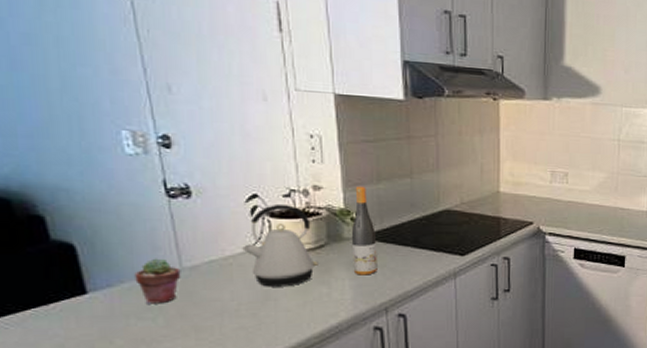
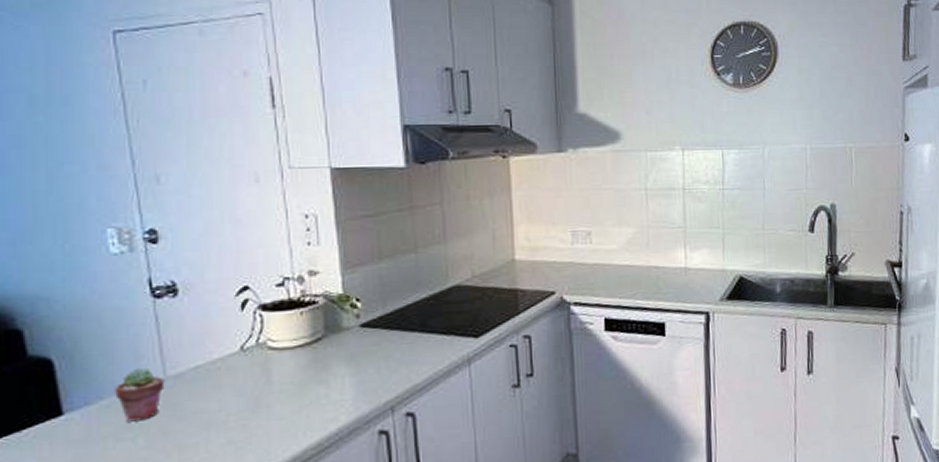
kettle: present [242,203,318,287] -> none [232,294,315,392]
wine bottle: present [351,186,378,275] -> none [351,266,381,370]

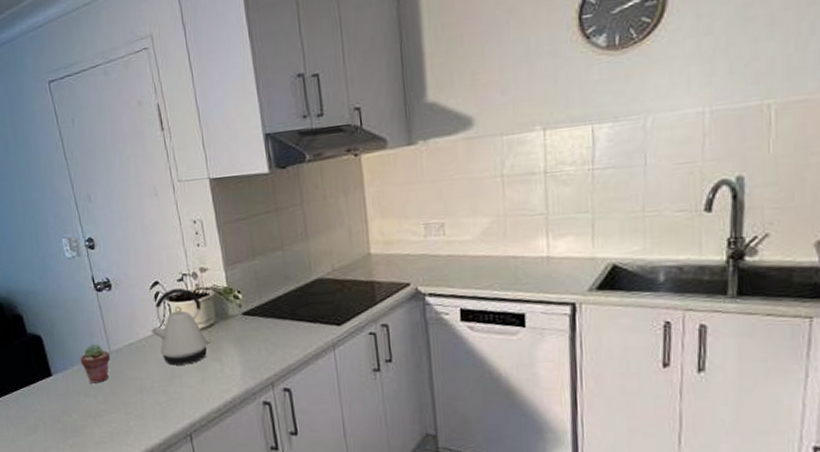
kettle: none [232,294,315,392] -> present [151,288,211,366]

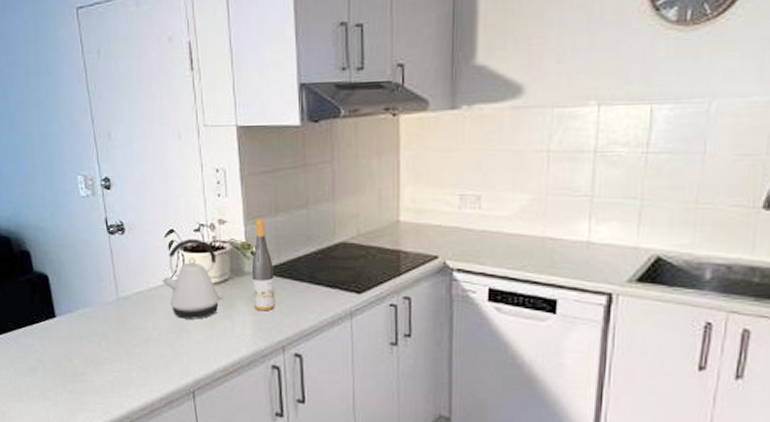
potted succulent: present [80,344,111,383] -> none [86,288,118,330]
wine bottle: none [234,263,261,351] -> present [251,218,275,311]

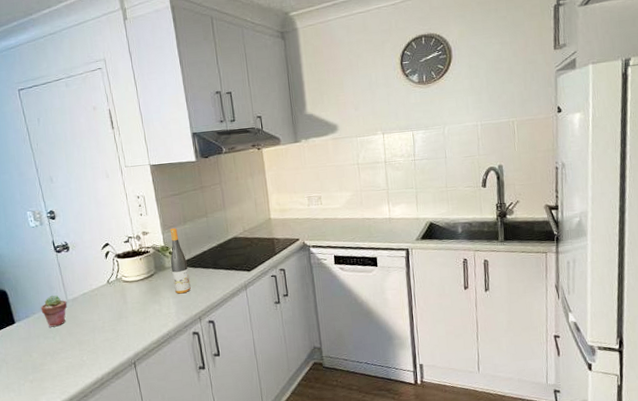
potted succulent: none [86,288,118,330] -> present [41,295,68,327]
kettle: present [162,238,223,320] -> none [102,248,151,309]

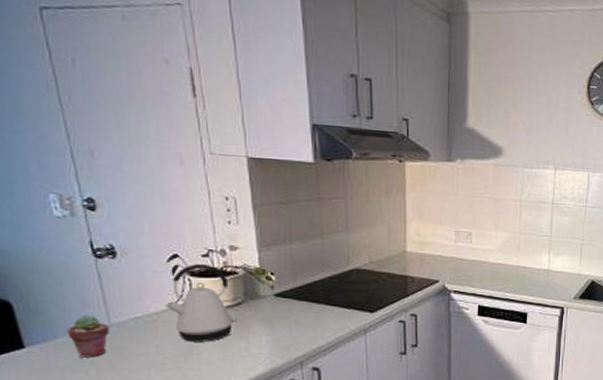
kettle: none [102,248,151,309] -> present [165,263,237,342]
wine bottle: present [170,227,191,294] -> none [266,246,292,331]

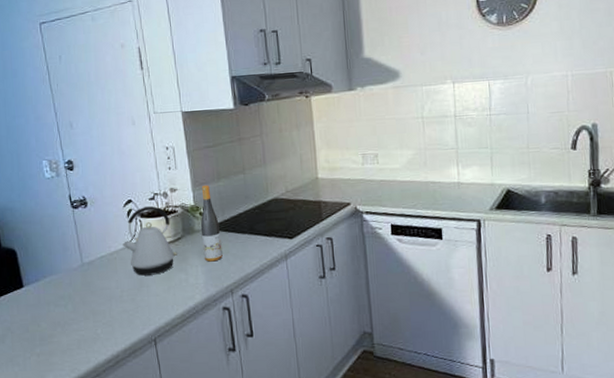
potted succulent: present [67,315,110,358] -> none [53,256,83,294]
wine bottle: none [266,246,292,331] -> present [200,184,223,262]

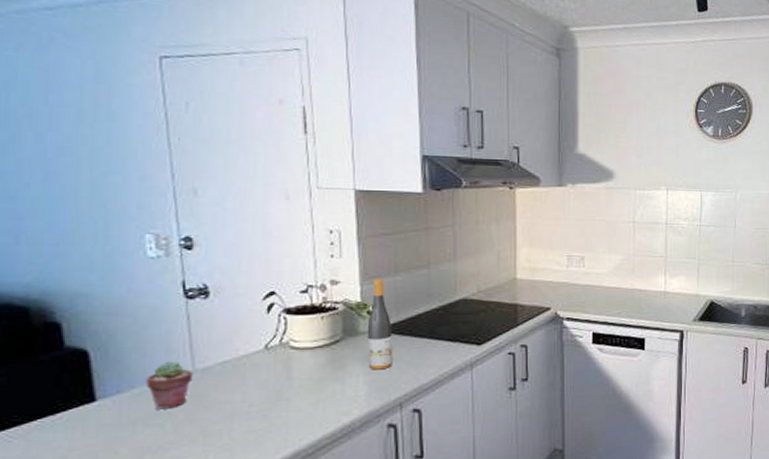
potted succulent: none [53,256,83,294] -> present [146,361,193,410]
kettle: present [123,206,177,276] -> none [257,300,333,386]

